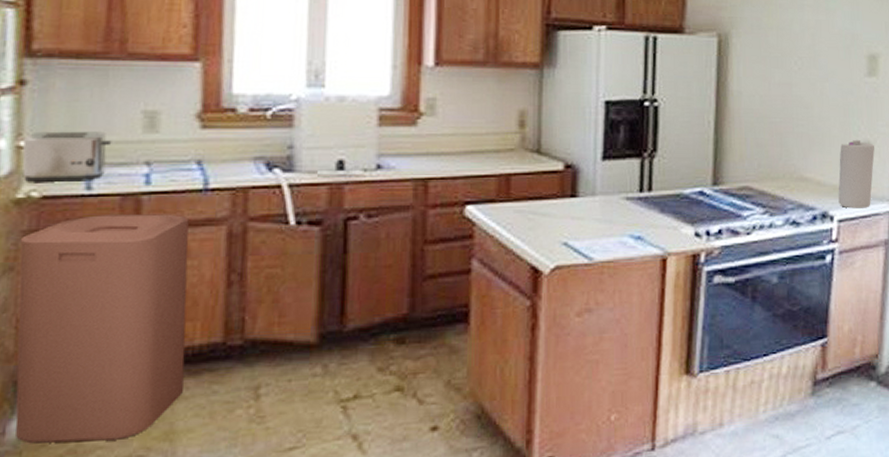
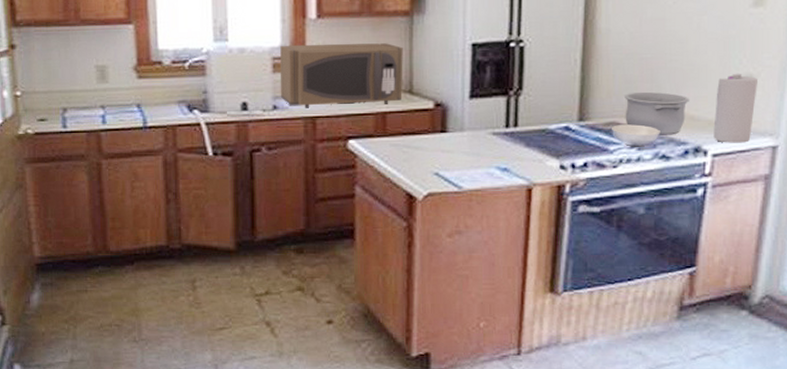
trash can: present [15,214,189,444] -> none [24,146,142,312]
toaster: present [22,131,112,183] -> none [18,83,77,123]
microwave: none [386,94,531,168] -> present [280,43,403,108]
bowl: none [744,189,790,213] -> present [611,124,660,147]
cooking pot: none [756,156,816,201] -> present [625,91,689,135]

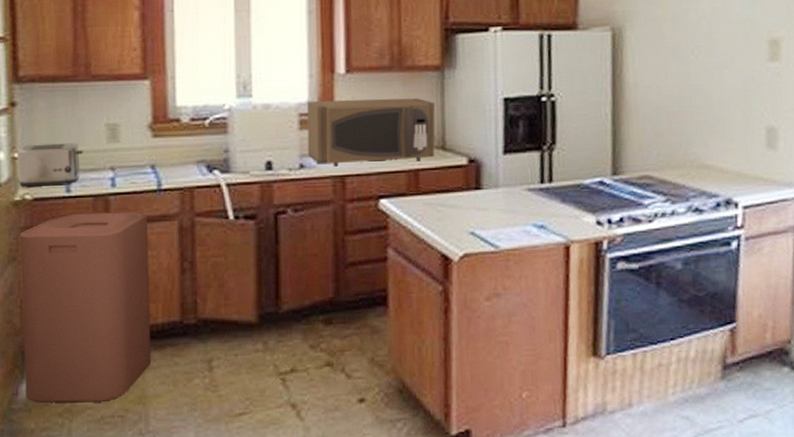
toaster: none [18,83,77,123] -> present [17,143,84,188]
trash can: none [24,146,142,312] -> present [19,211,151,403]
bowl: present [611,124,660,147] -> none [644,178,692,201]
cooking pot: present [625,91,689,135] -> none [655,144,717,188]
paper towel holder: present [713,73,757,143] -> none [742,125,780,195]

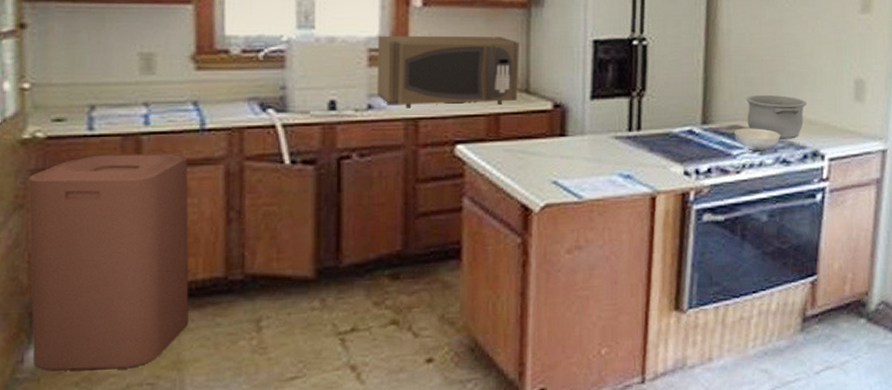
toaster: present [17,143,84,188] -> none [26,73,111,124]
bowl: none [644,178,692,201] -> present [733,128,781,152]
cooking pot: none [655,144,717,188] -> present [746,94,807,139]

